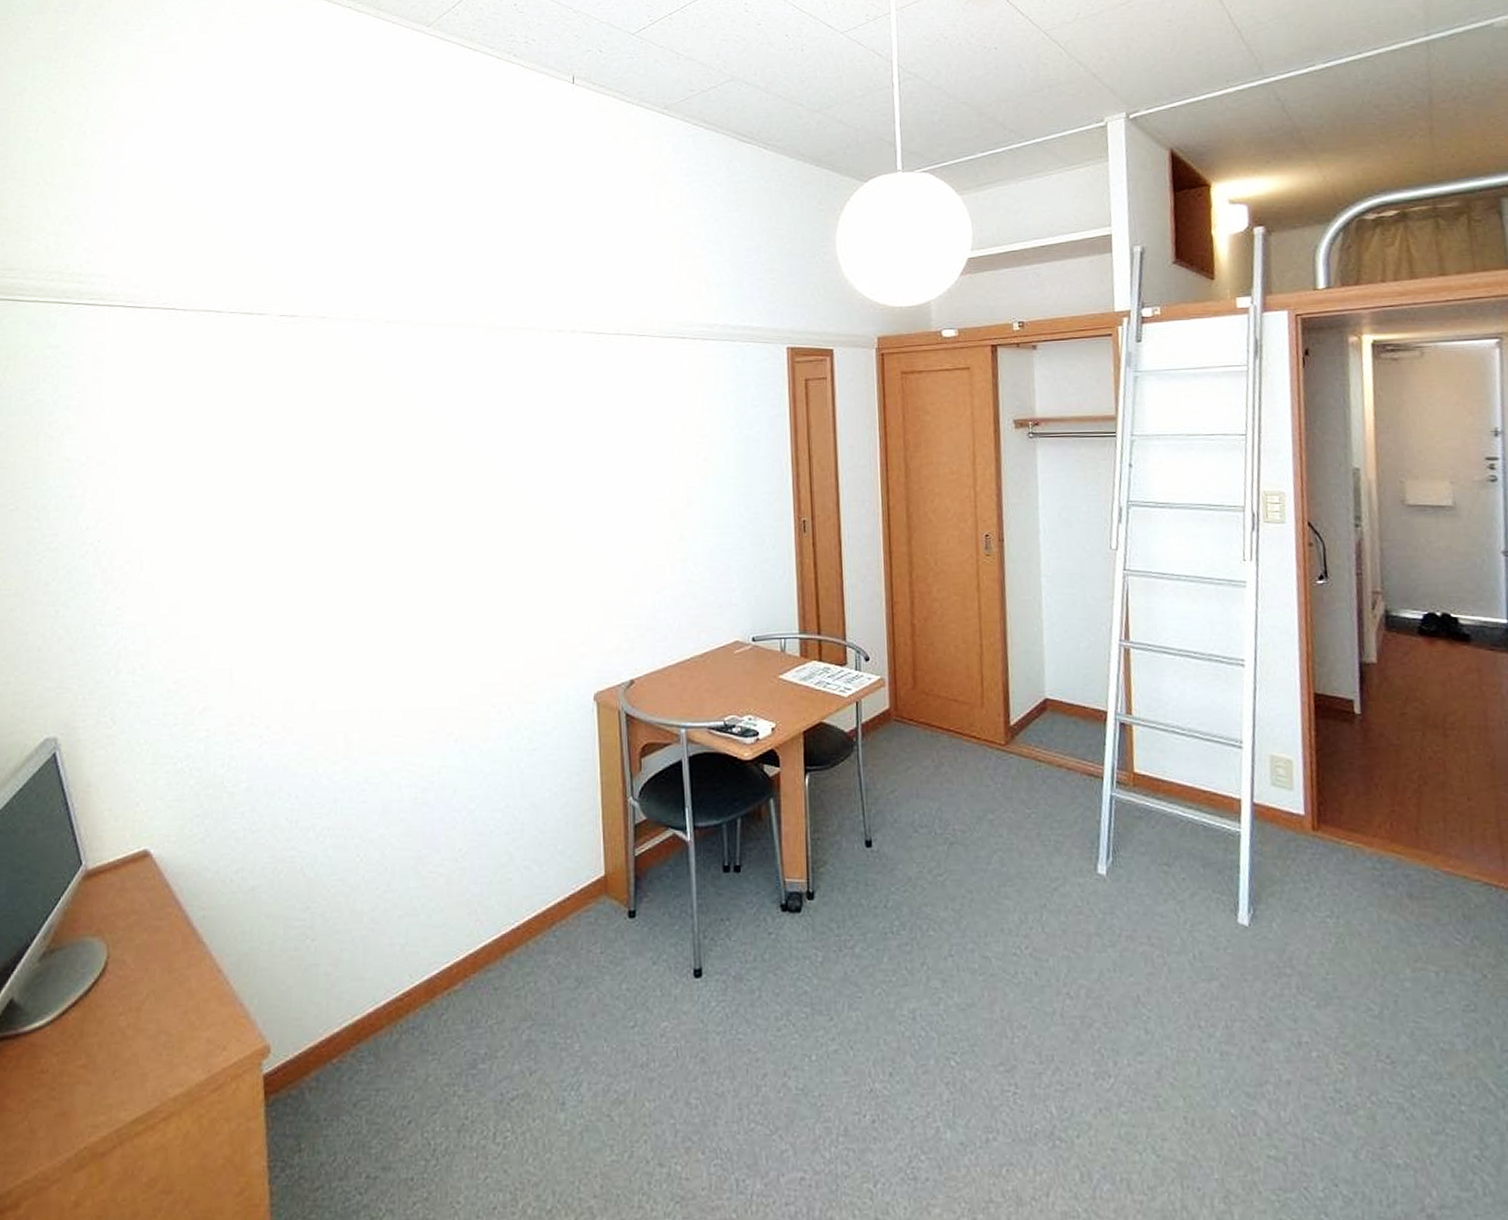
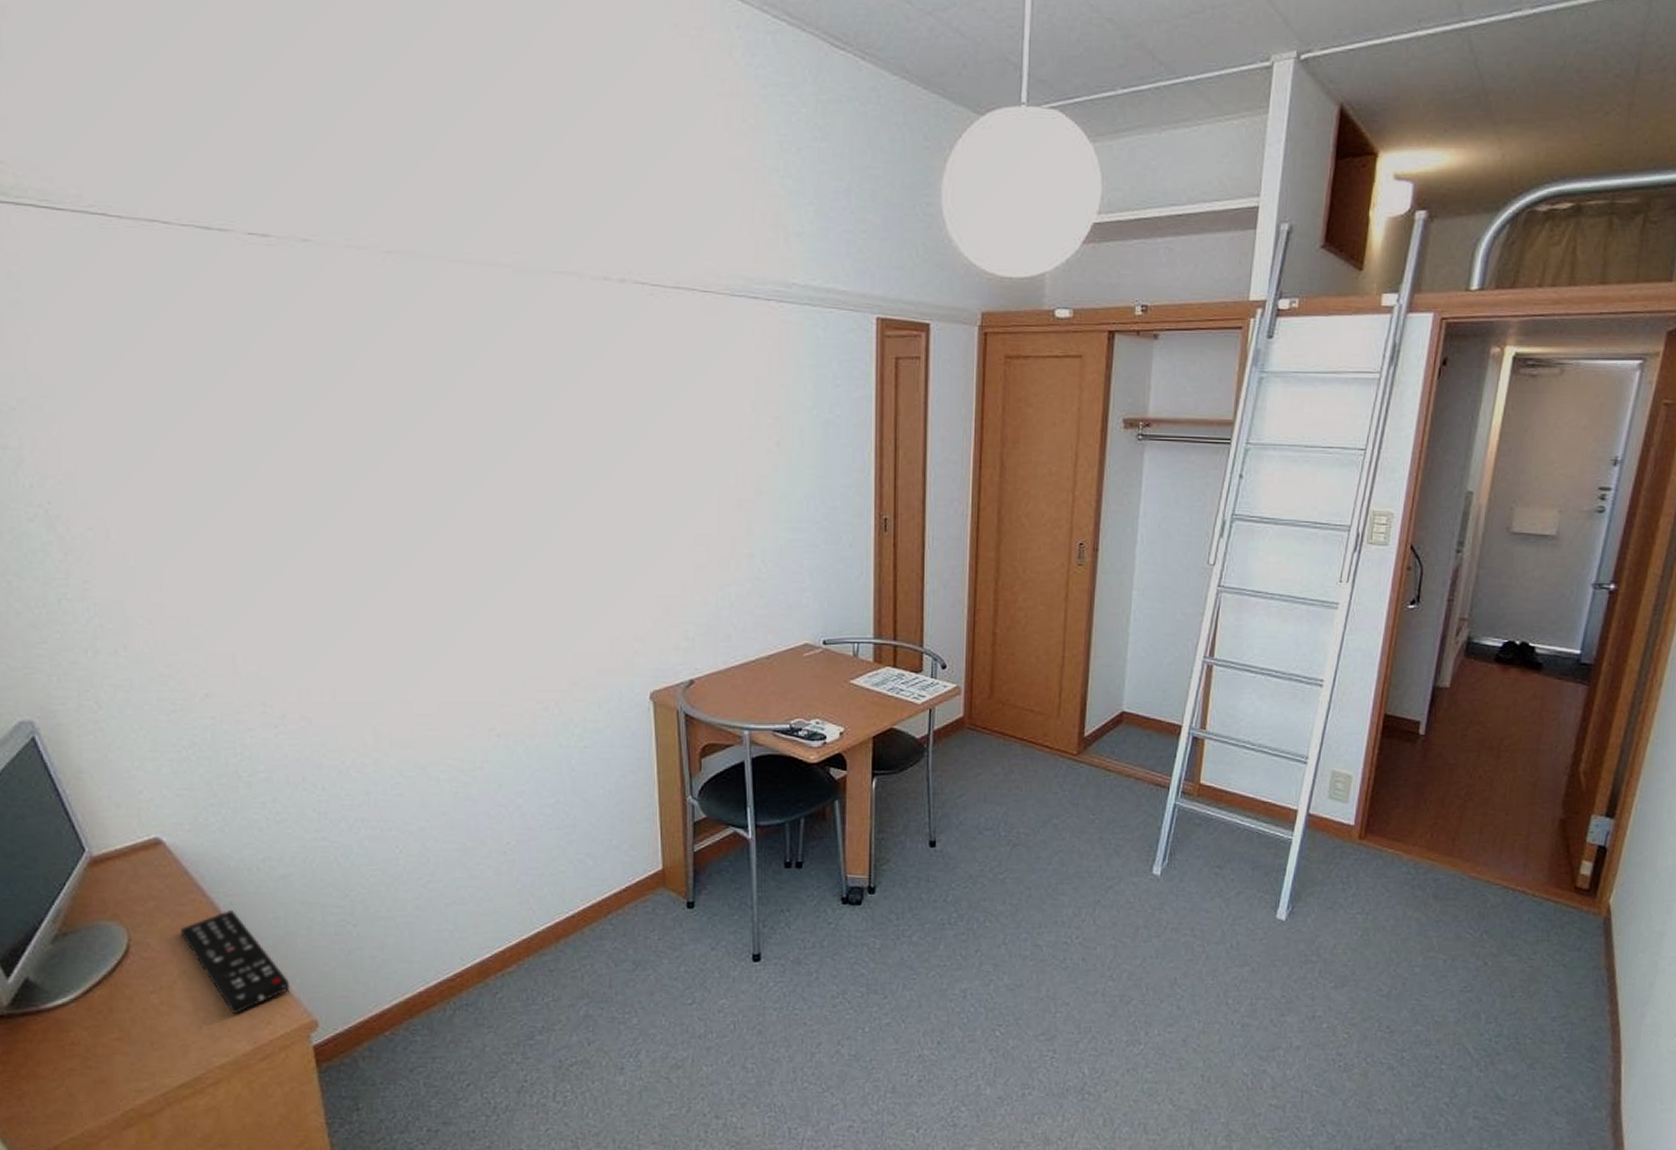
remote control: none [155,925,248,1039] -> present [181,910,291,1015]

